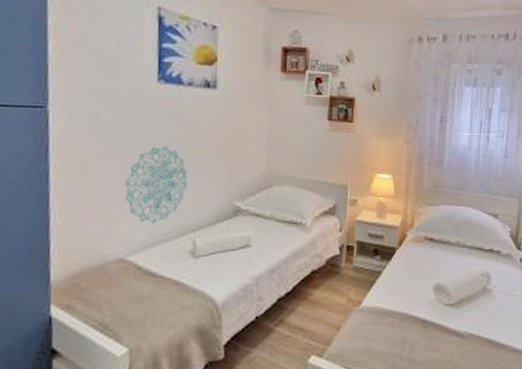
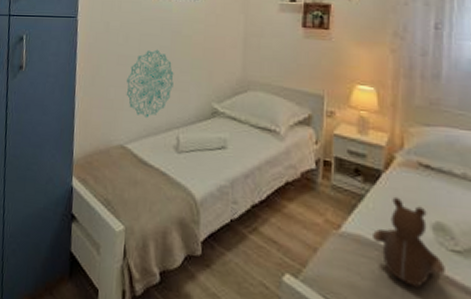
teddy bear: none [388,268,442,341] -> present [373,196,445,288]

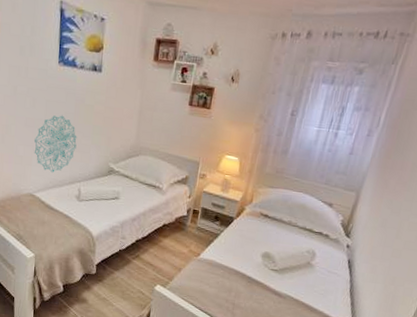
teddy bear: present [373,196,445,288] -> none [221,235,266,292]

